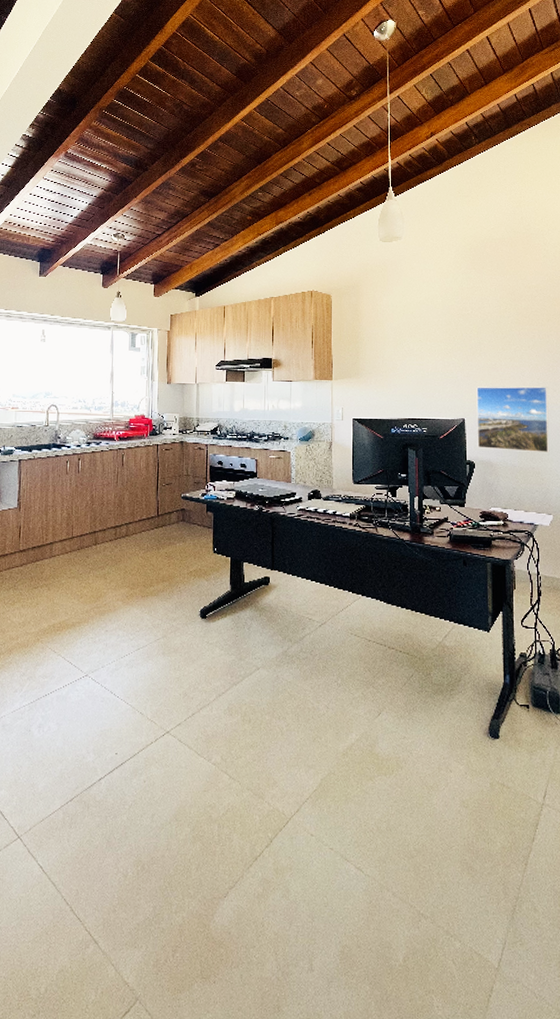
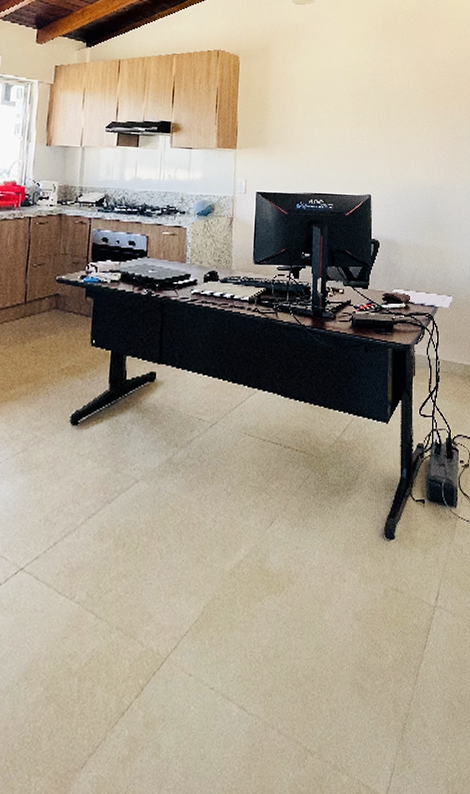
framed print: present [476,386,550,453] -> none [382,162,451,233]

